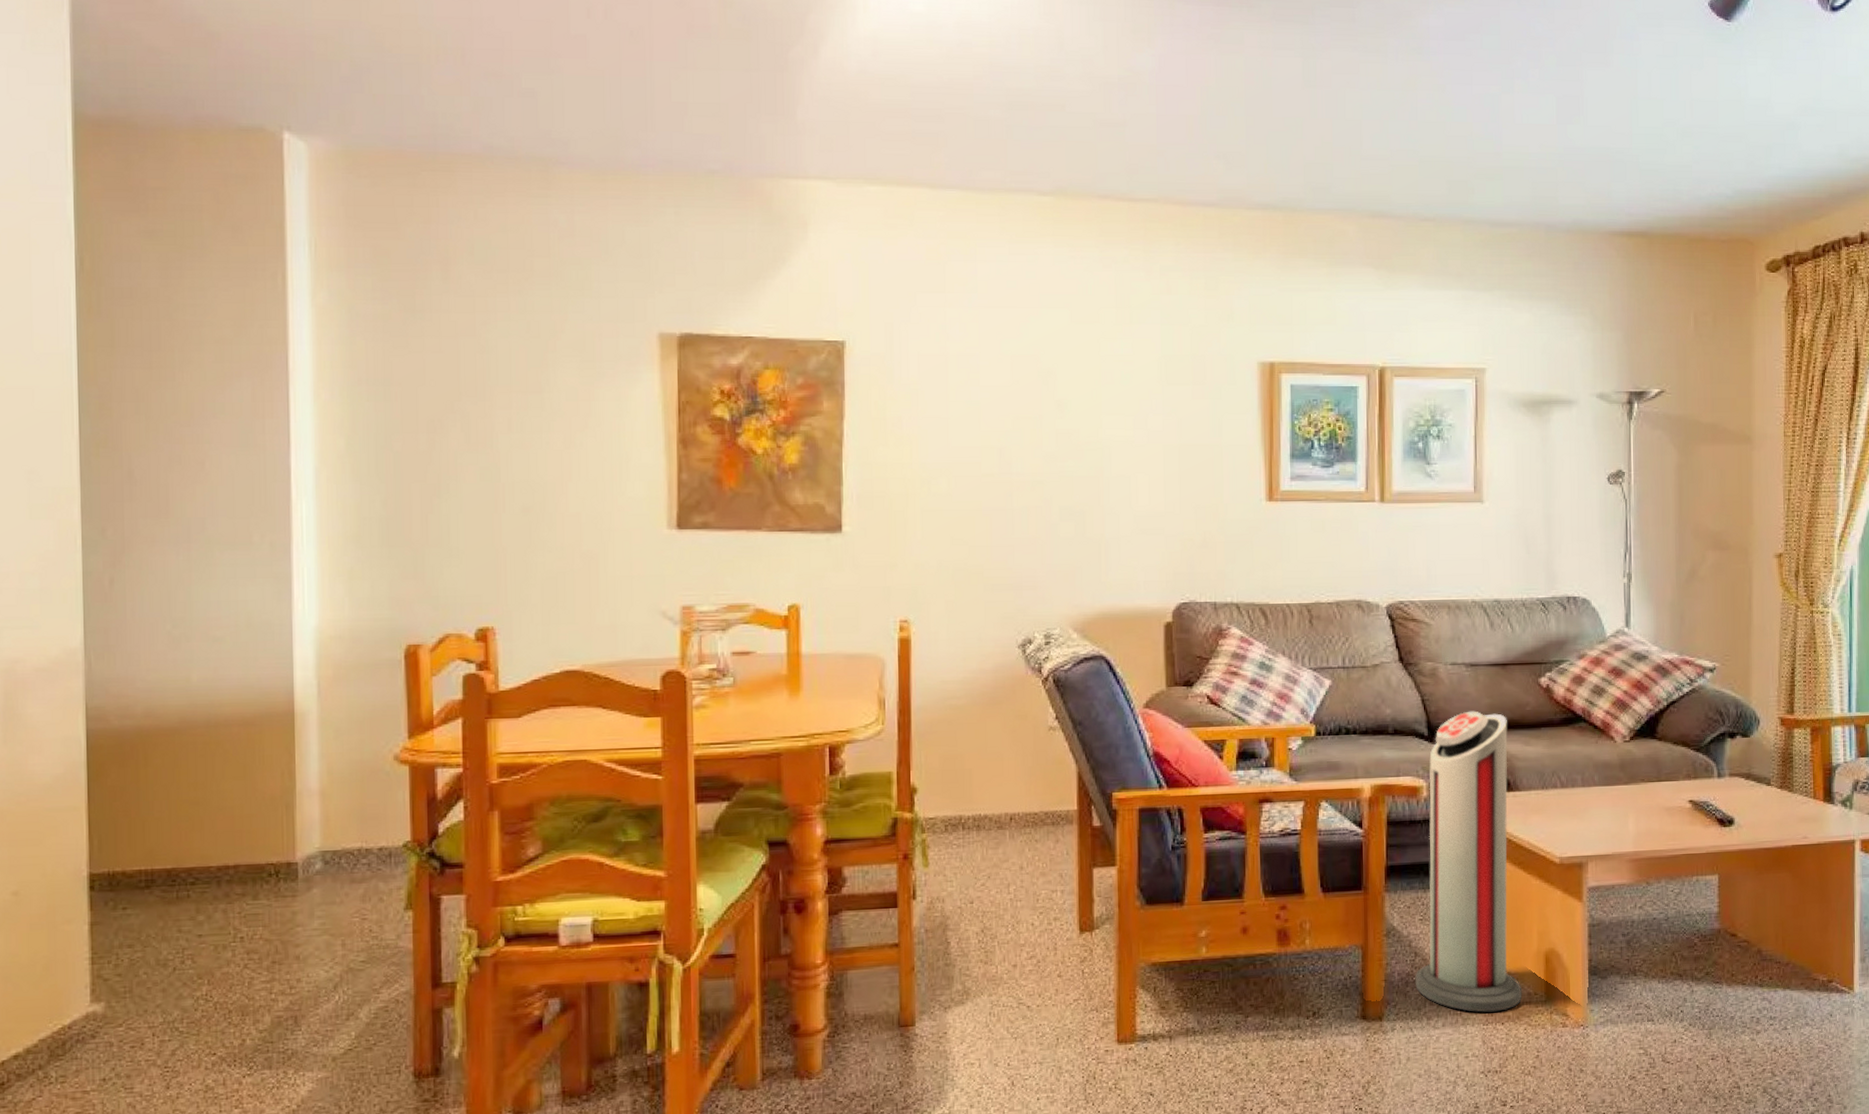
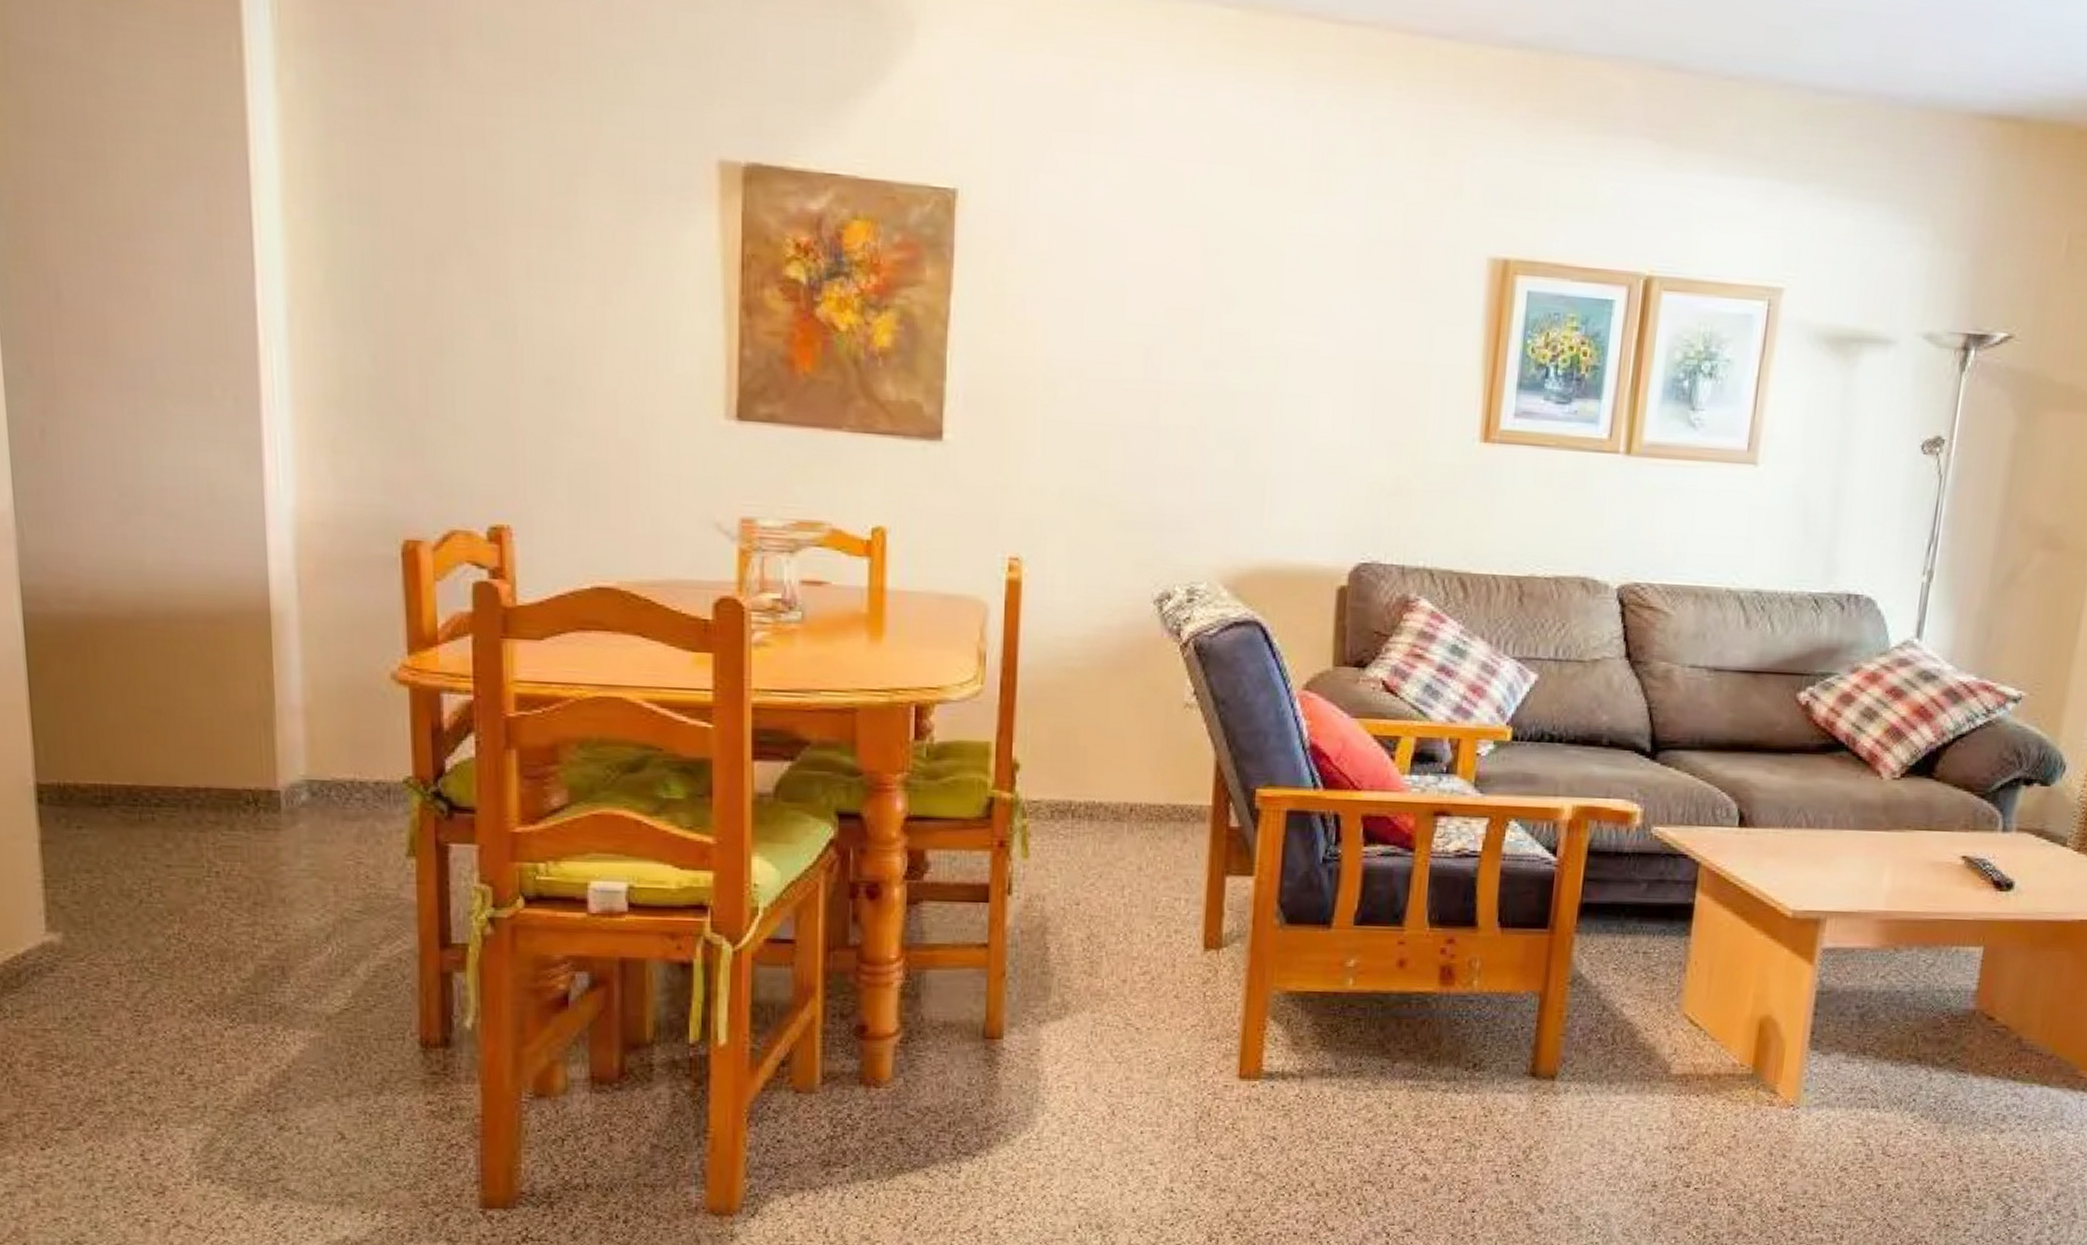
air purifier: present [1415,711,1522,1013] -> none [1599,726,1751,1082]

